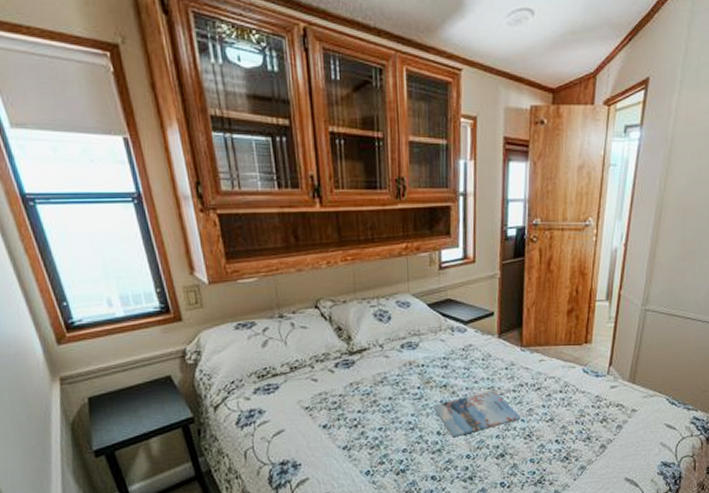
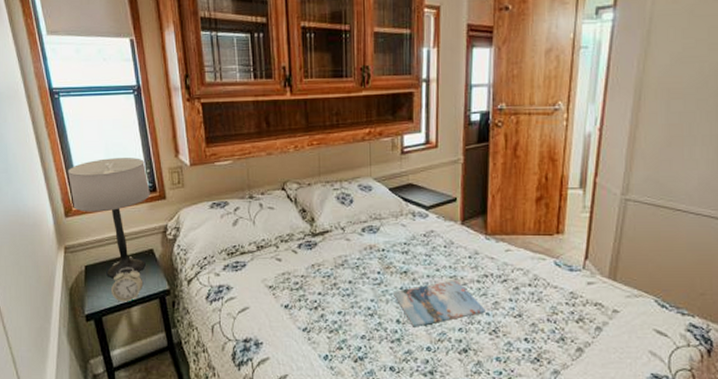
table lamp: none [55,275,163,410] -> present [67,158,150,279]
alarm clock: none [123,396,162,434] -> present [111,267,144,302]

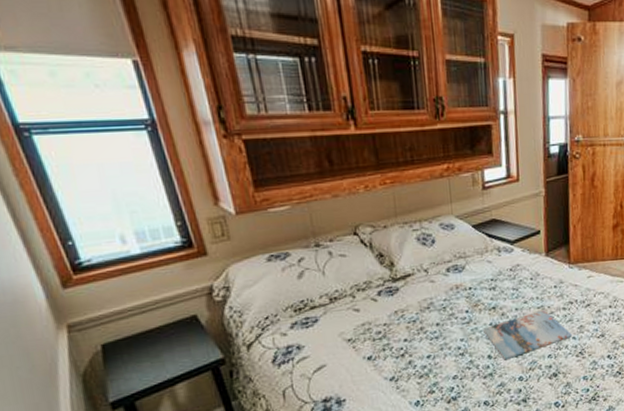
table lamp: present [67,158,150,279] -> none [58,208,189,355]
alarm clock: present [111,267,144,302] -> none [144,338,189,382]

